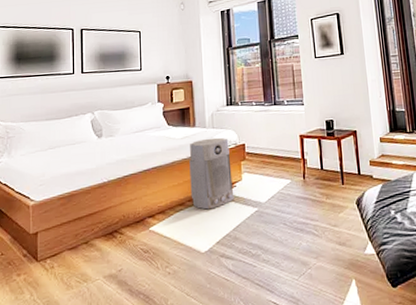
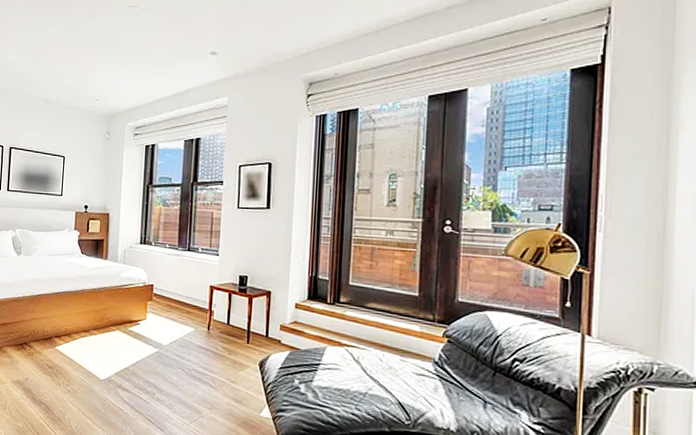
air purifier: present [189,137,234,210] -> none [96,273,138,342]

